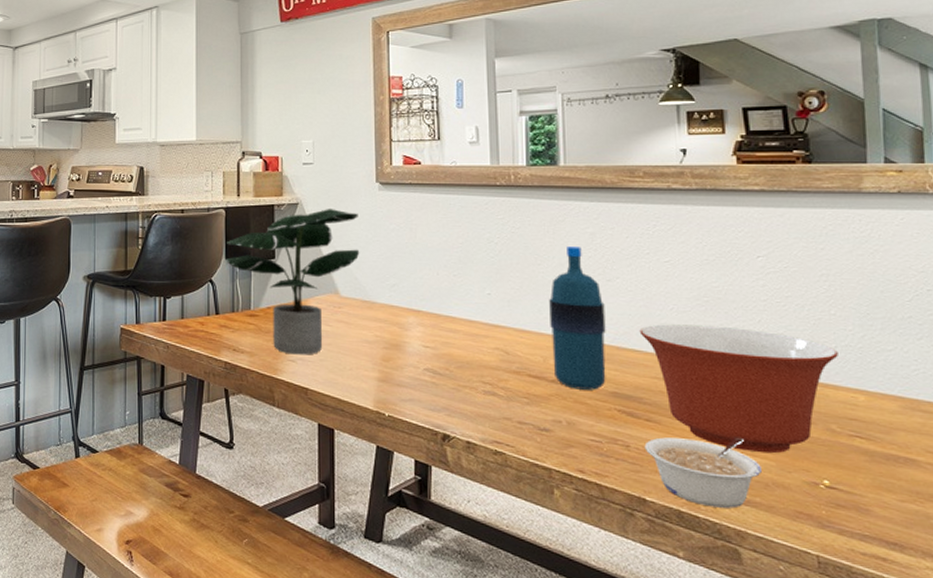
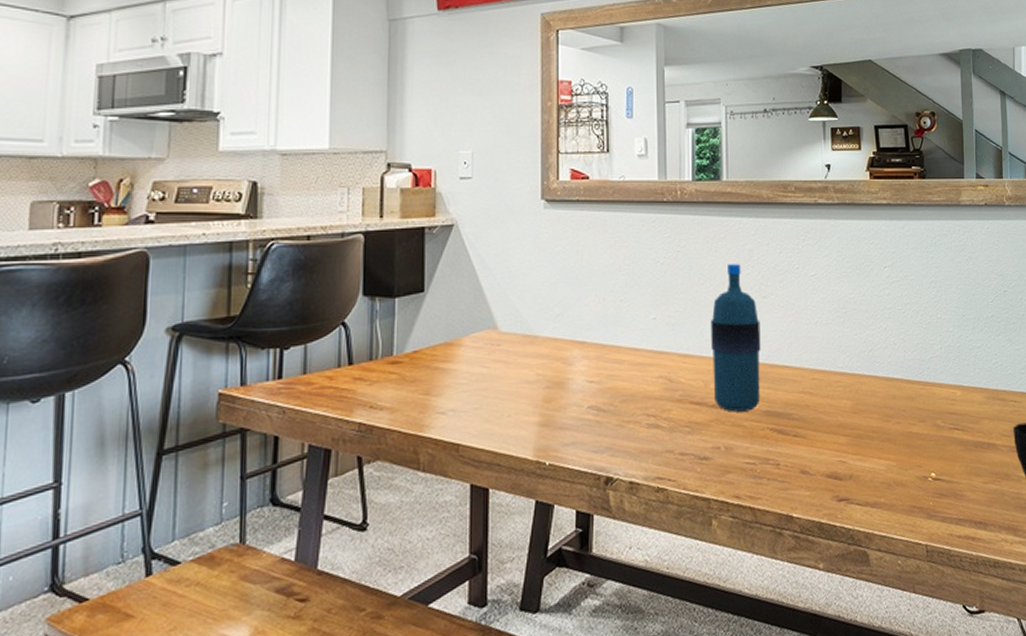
potted plant: present [226,209,360,355] -> none [363,231,522,406]
mixing bowl: present [639,324,838,454] -> none [789,336,943,455]
legume: present [644,437,762,509] -> none [792,442,886,514]

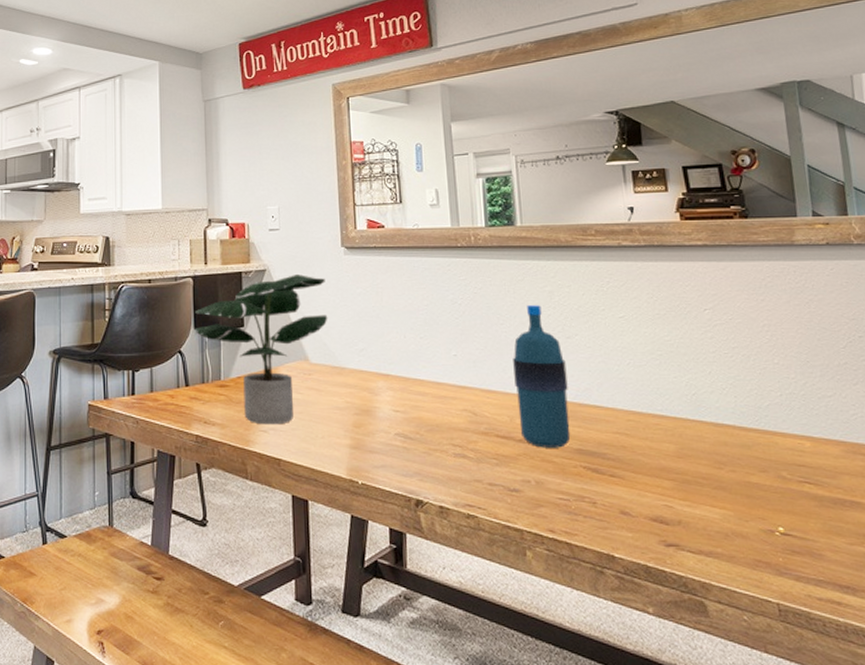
potted plant: none [363,231,522,406] -> present [194,275,328,425]

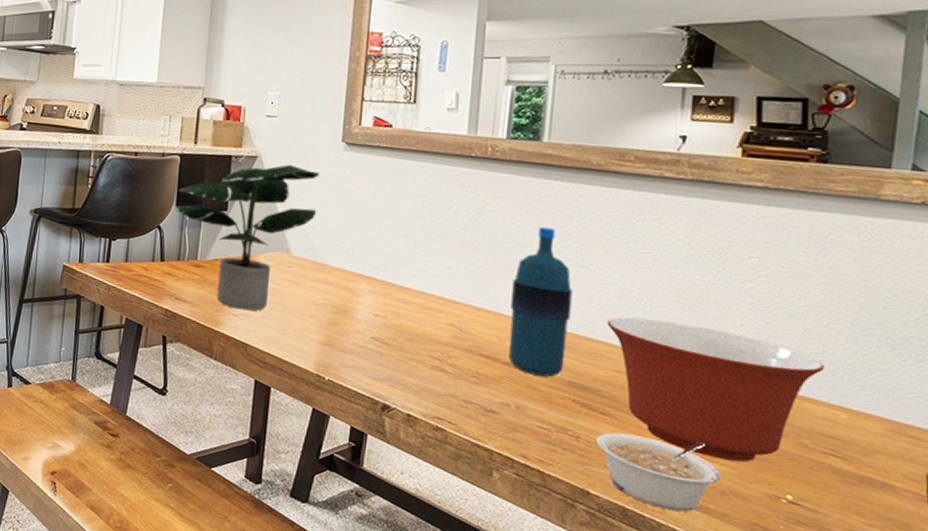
mixing bowl: none [599,379,784,503] -> present [607,317,825,463]
legume: none [610,488,721,561] -> present [595,432,720,512]

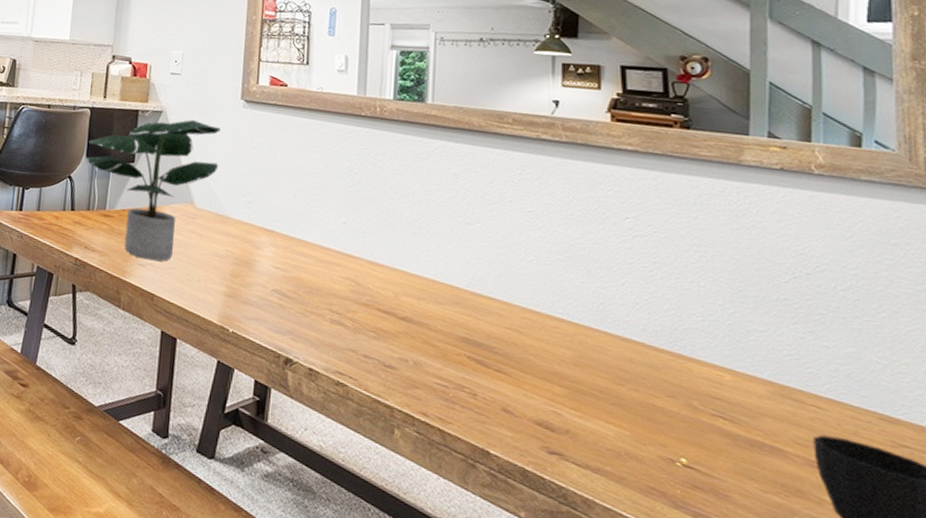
water bottle: present [508,227,573,377] -> none [404,184,462,333]
legume: present [595,432,720,512] -> none [492,390,615,475]
mixing bowl: present [607,317,825,463] -> none [496,274,705,424]

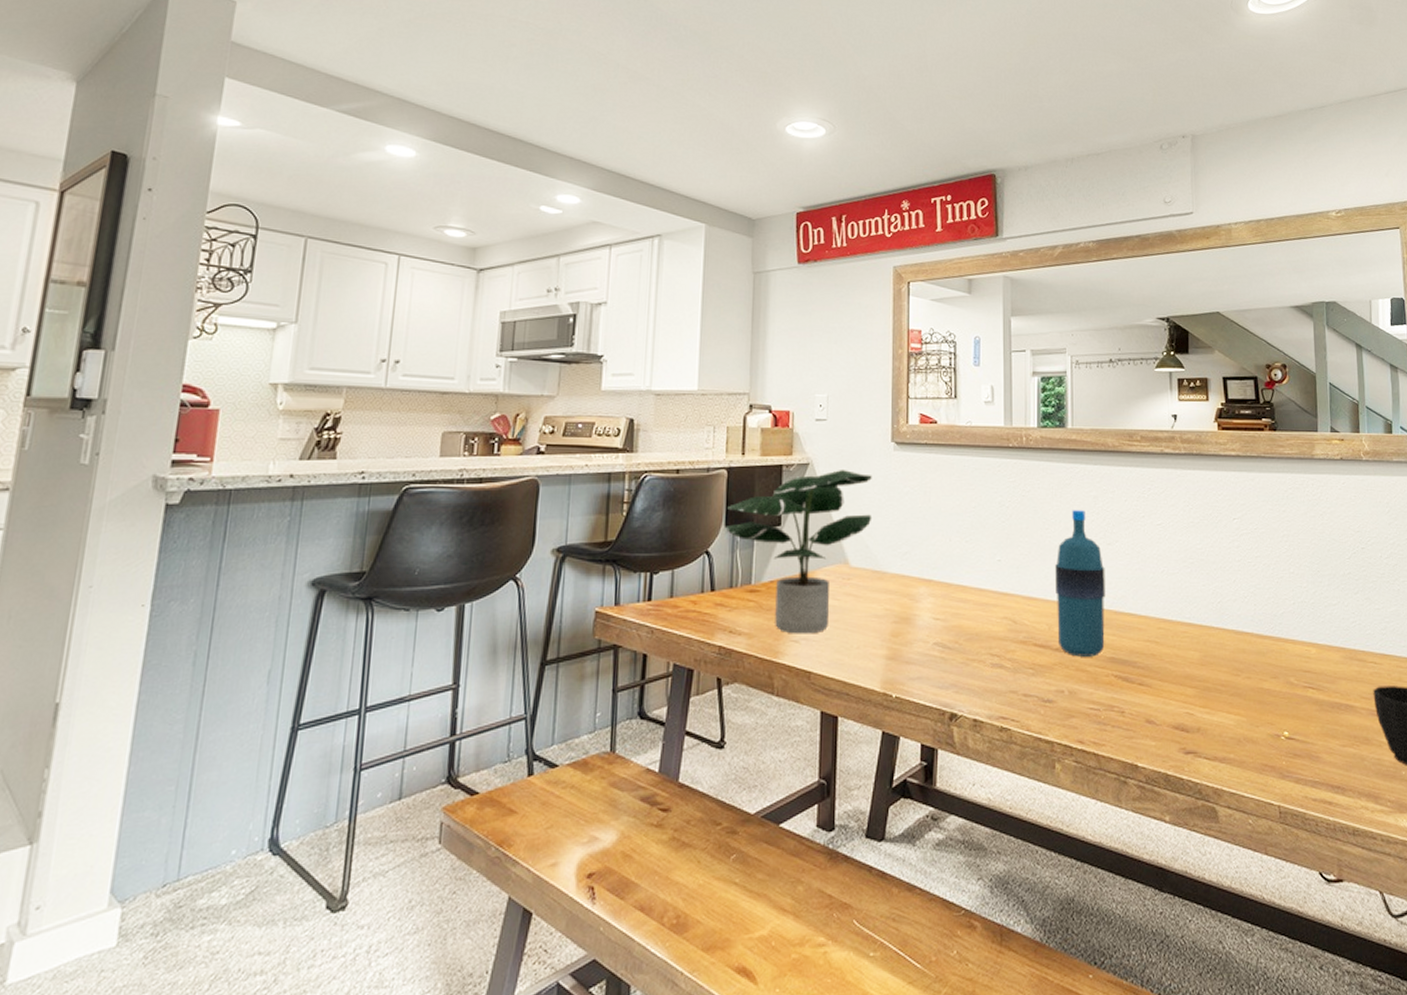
water bottle: none [404,184,462,333] -> present [1055,510,1105,657]

